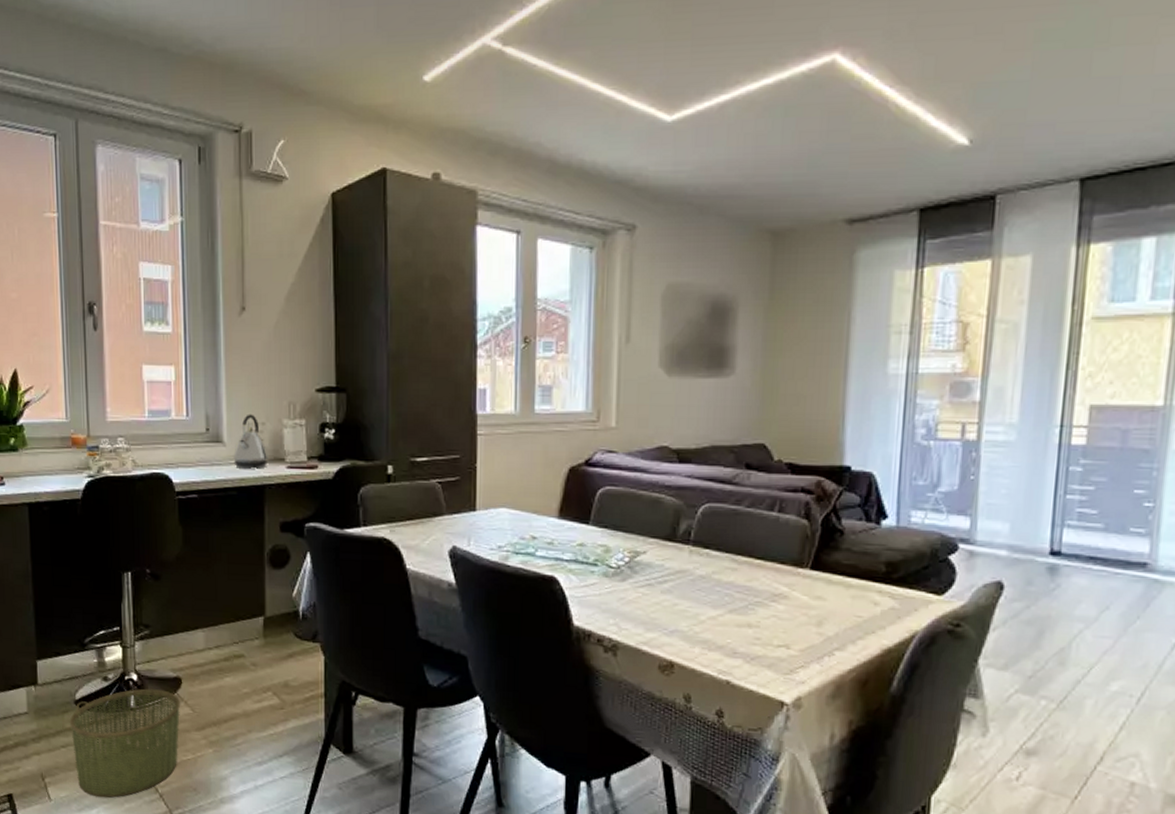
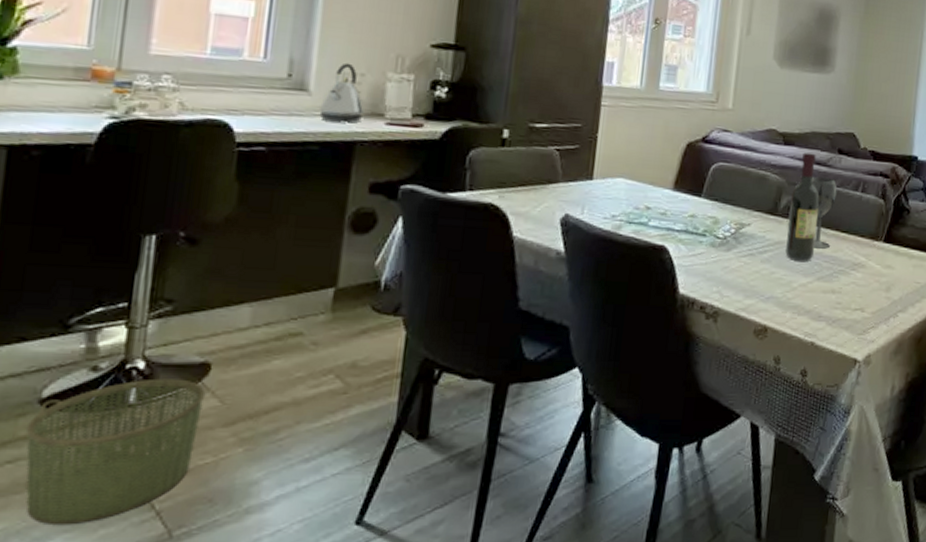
wine bottle: none [689,470,726,593] -> present [785,152,820,262]
wine glass: none [715,496,747,579] -> present [812,176,837,250]

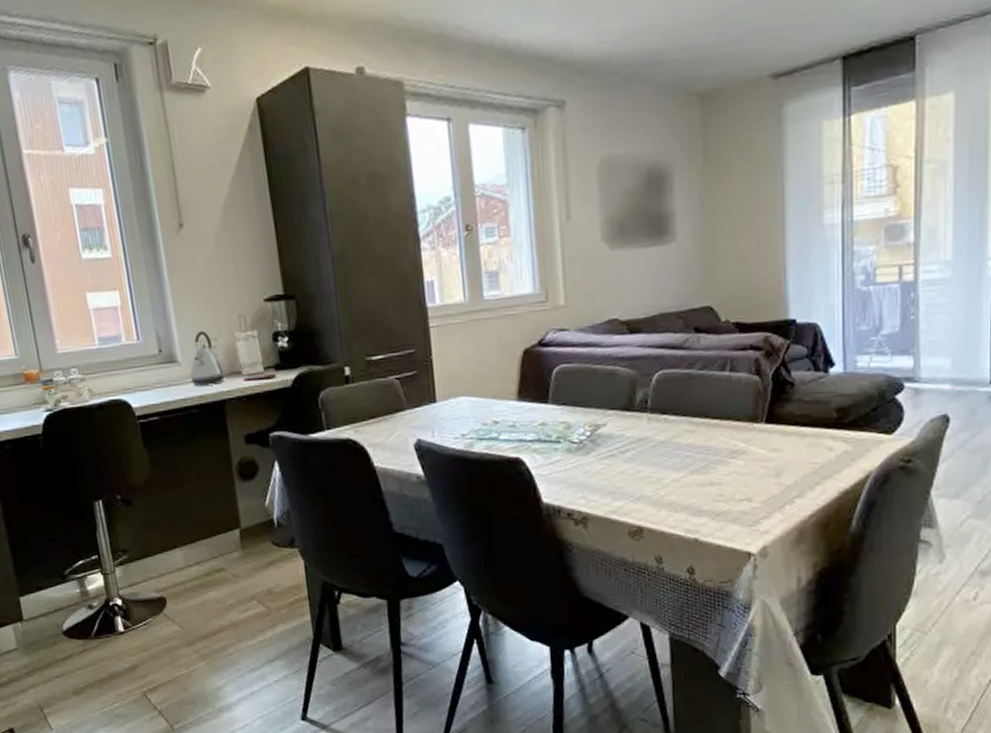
basket: present [25,378,206,526] -> none [60,611,172,722]
wine bottle: present [785,152,820,262] -> none [646,337,684,457]
wine glass: present [812,176,837,250] -> none [668,361,701,441]

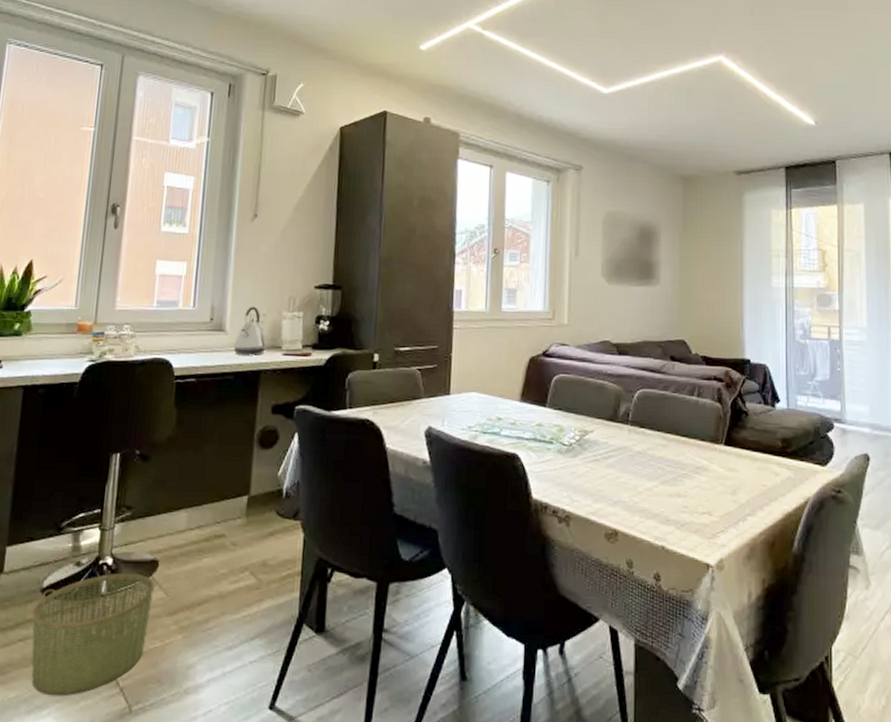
basket: none [60,611,172,722] -> present [31,573,155,696]

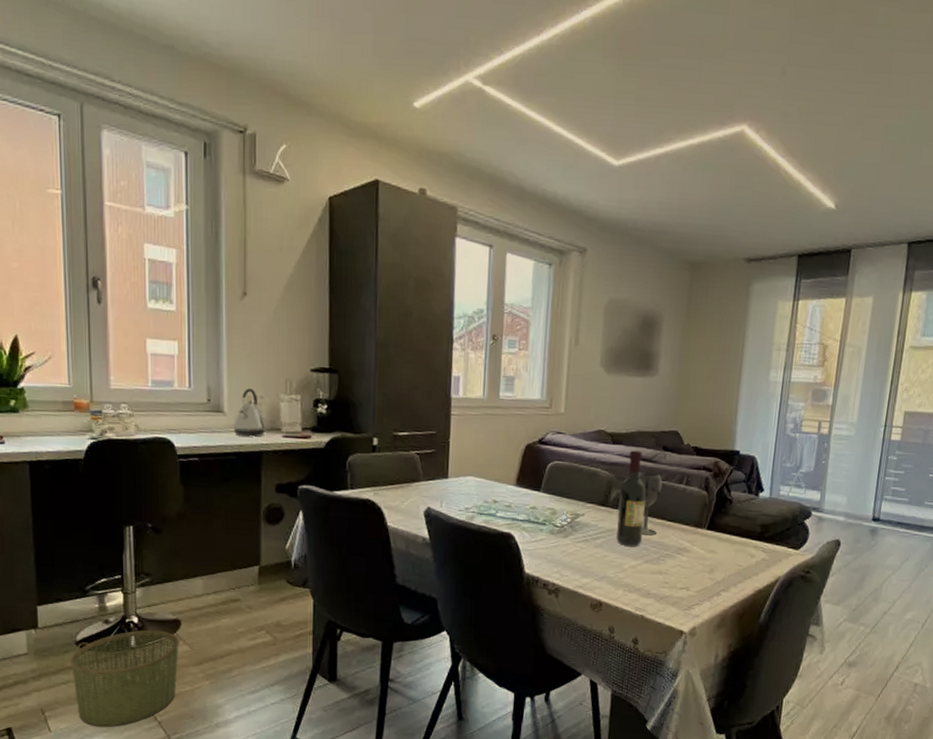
wine bottle: none [628,361,657,467] -> present [616,450,646,547]
wine glass: none [648,383,673,454] -> present [639,471,662,536]

